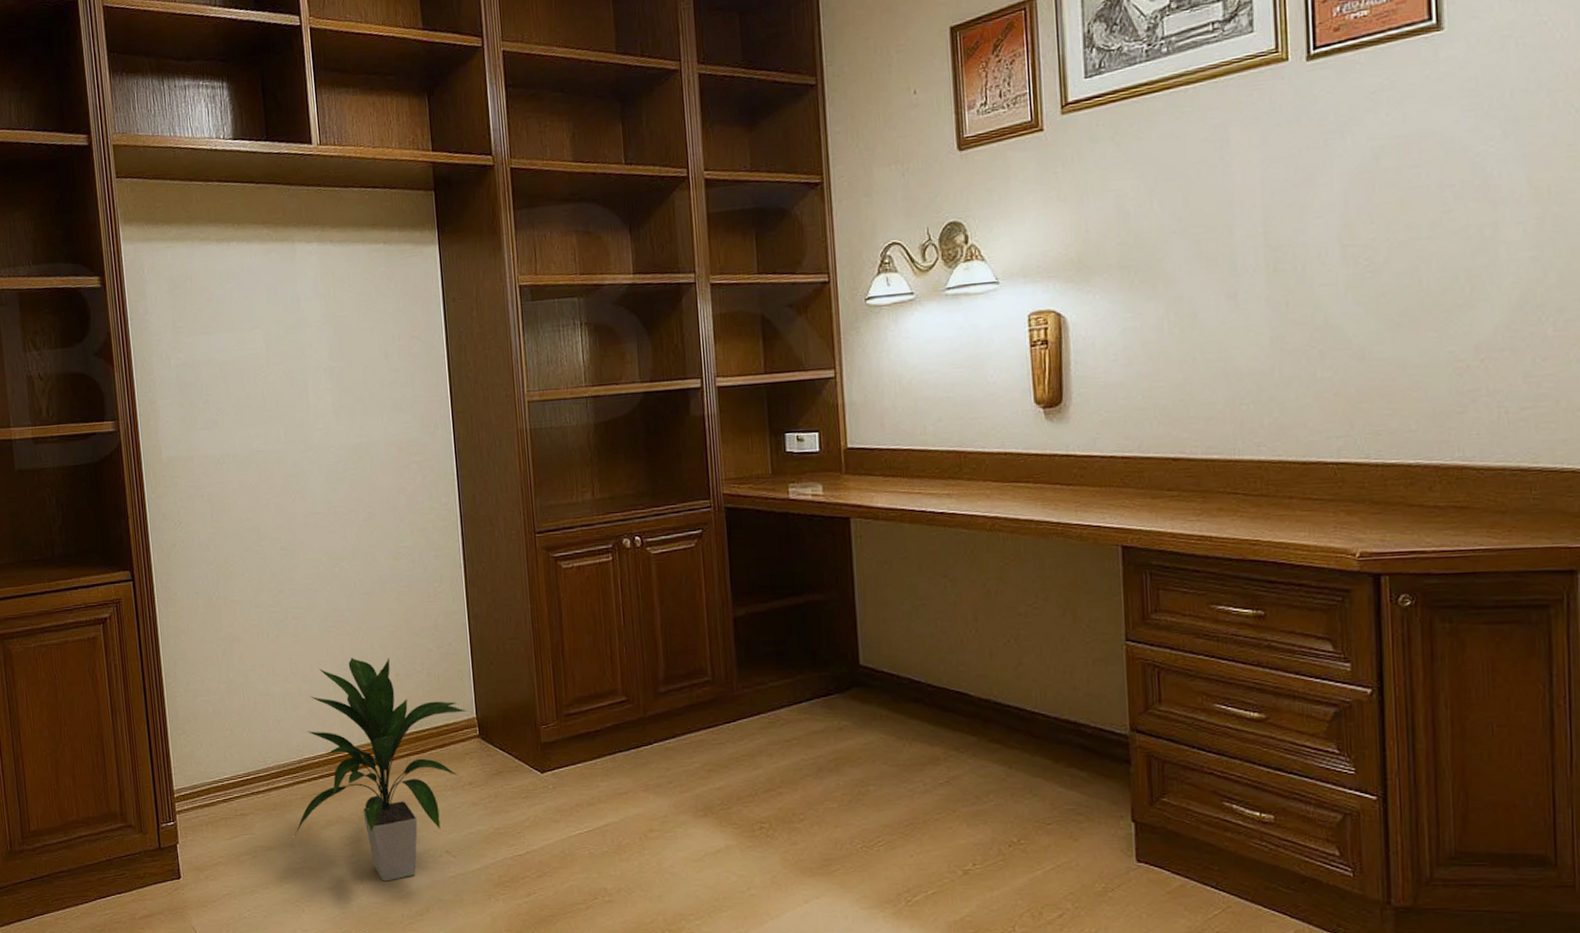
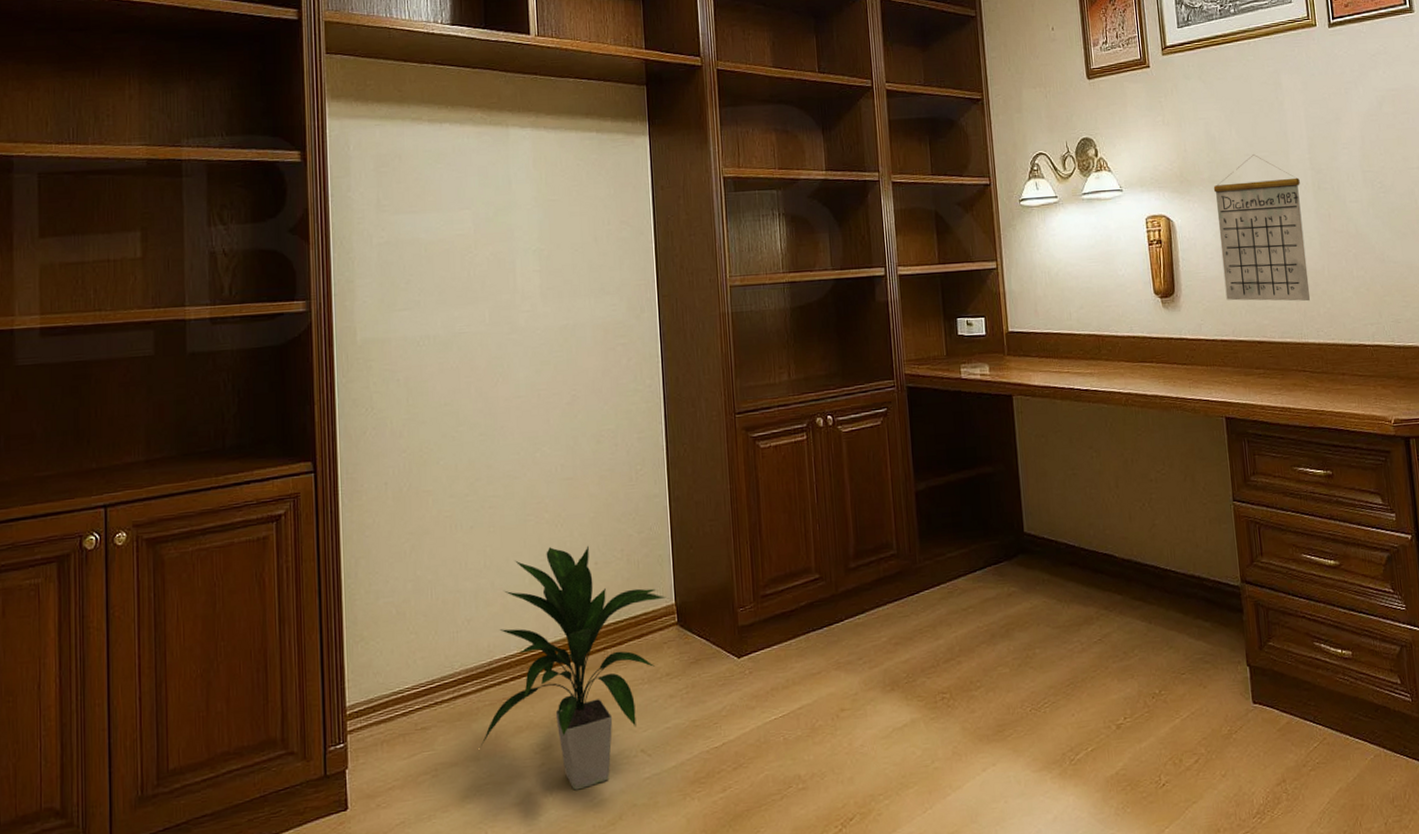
calendar: none [1122,231,1251,410] -> present [1213,154,1310,302]

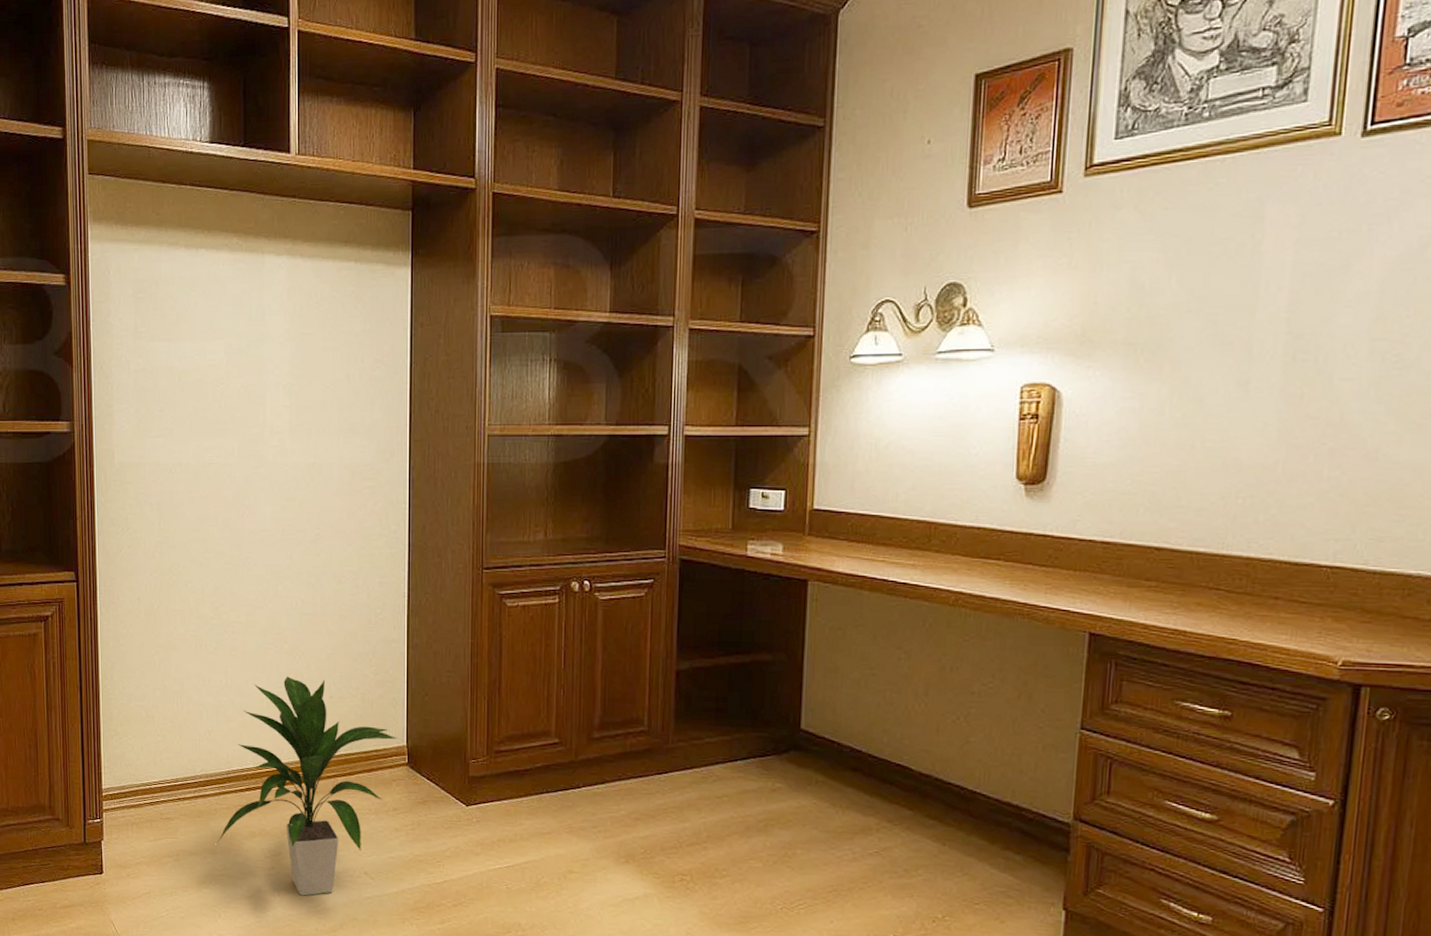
calendar: present [1213,154,1310,302] -> none [1119,311,1265,504]

